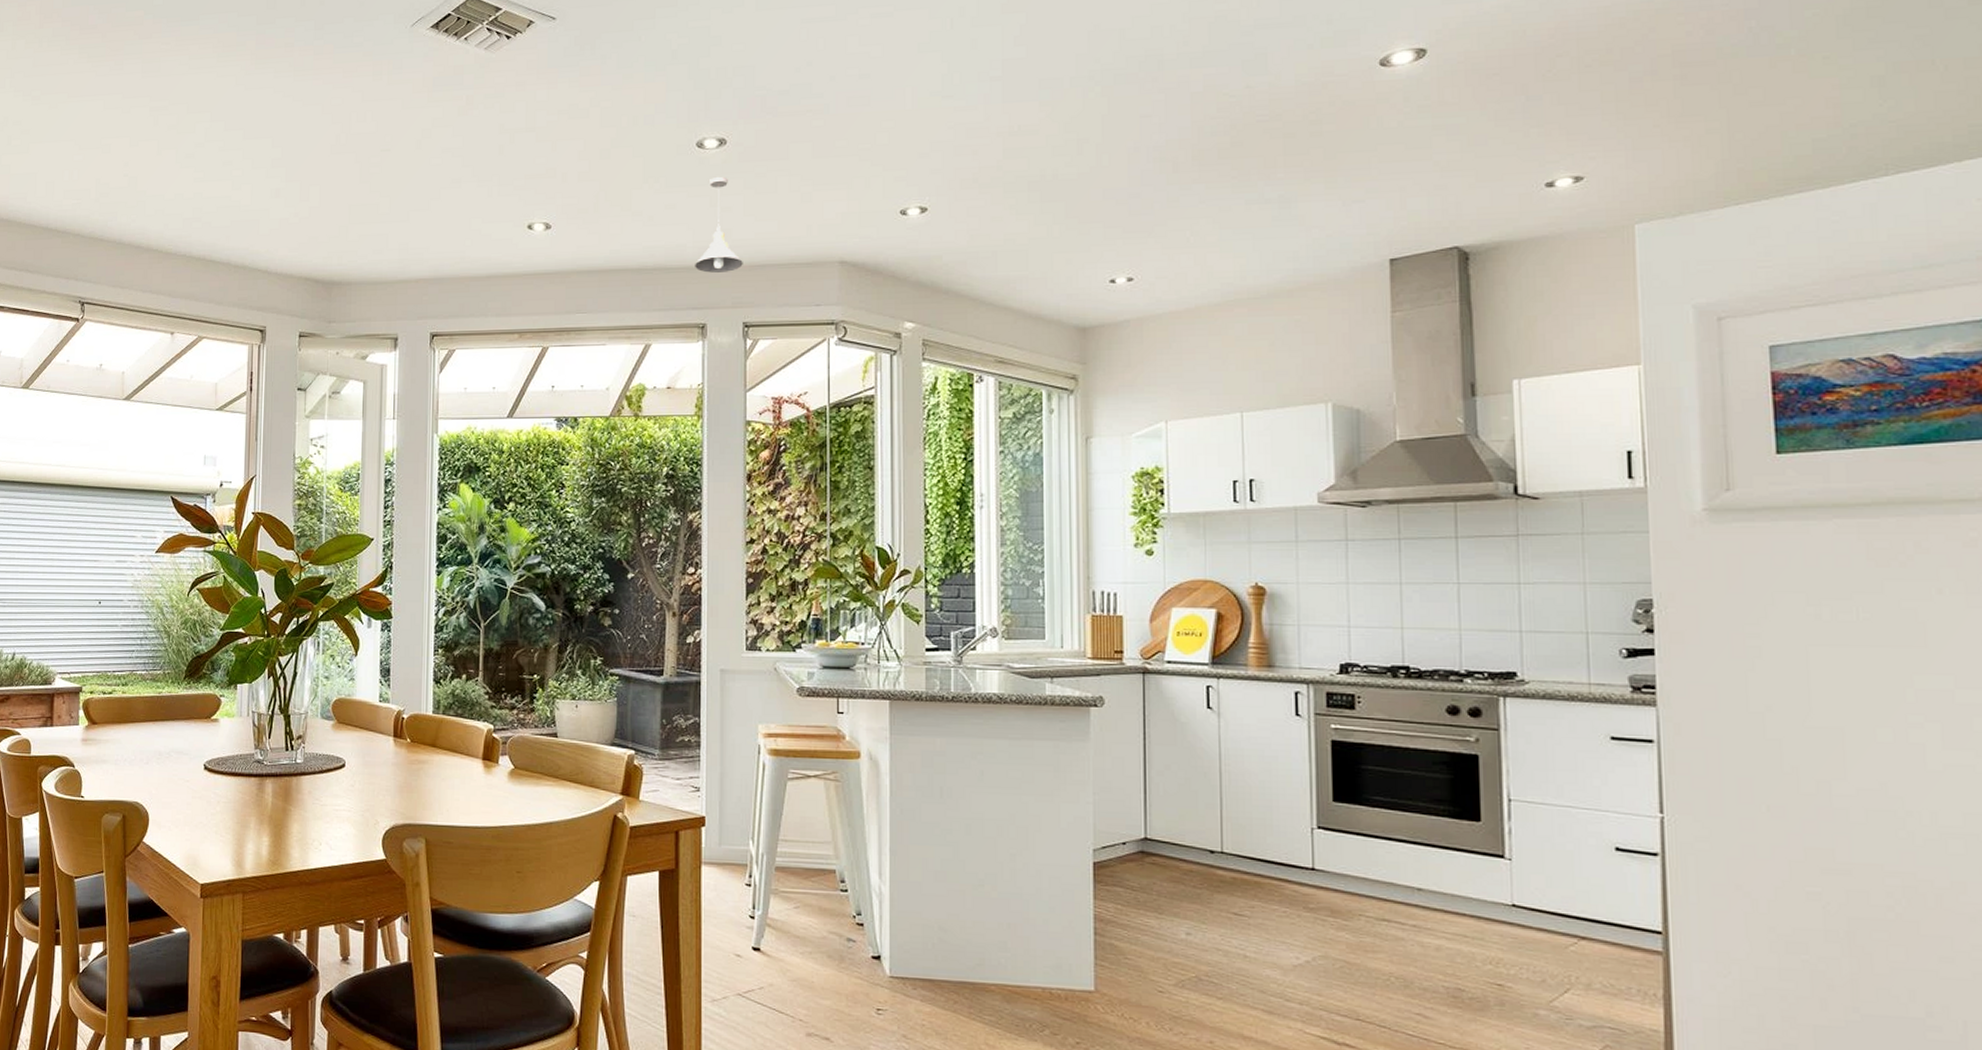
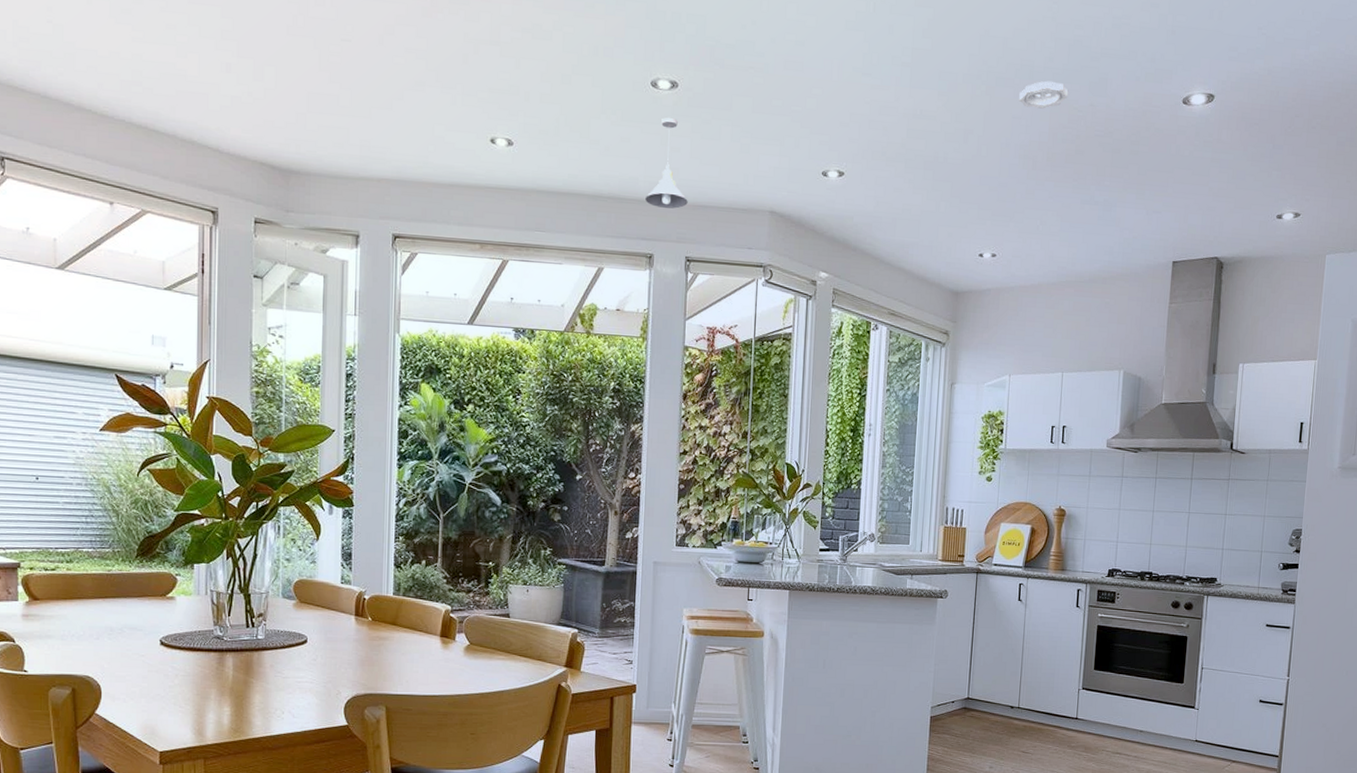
smoke detector: none [1147,67,1214,103] -> present [1019,80,1069,109]

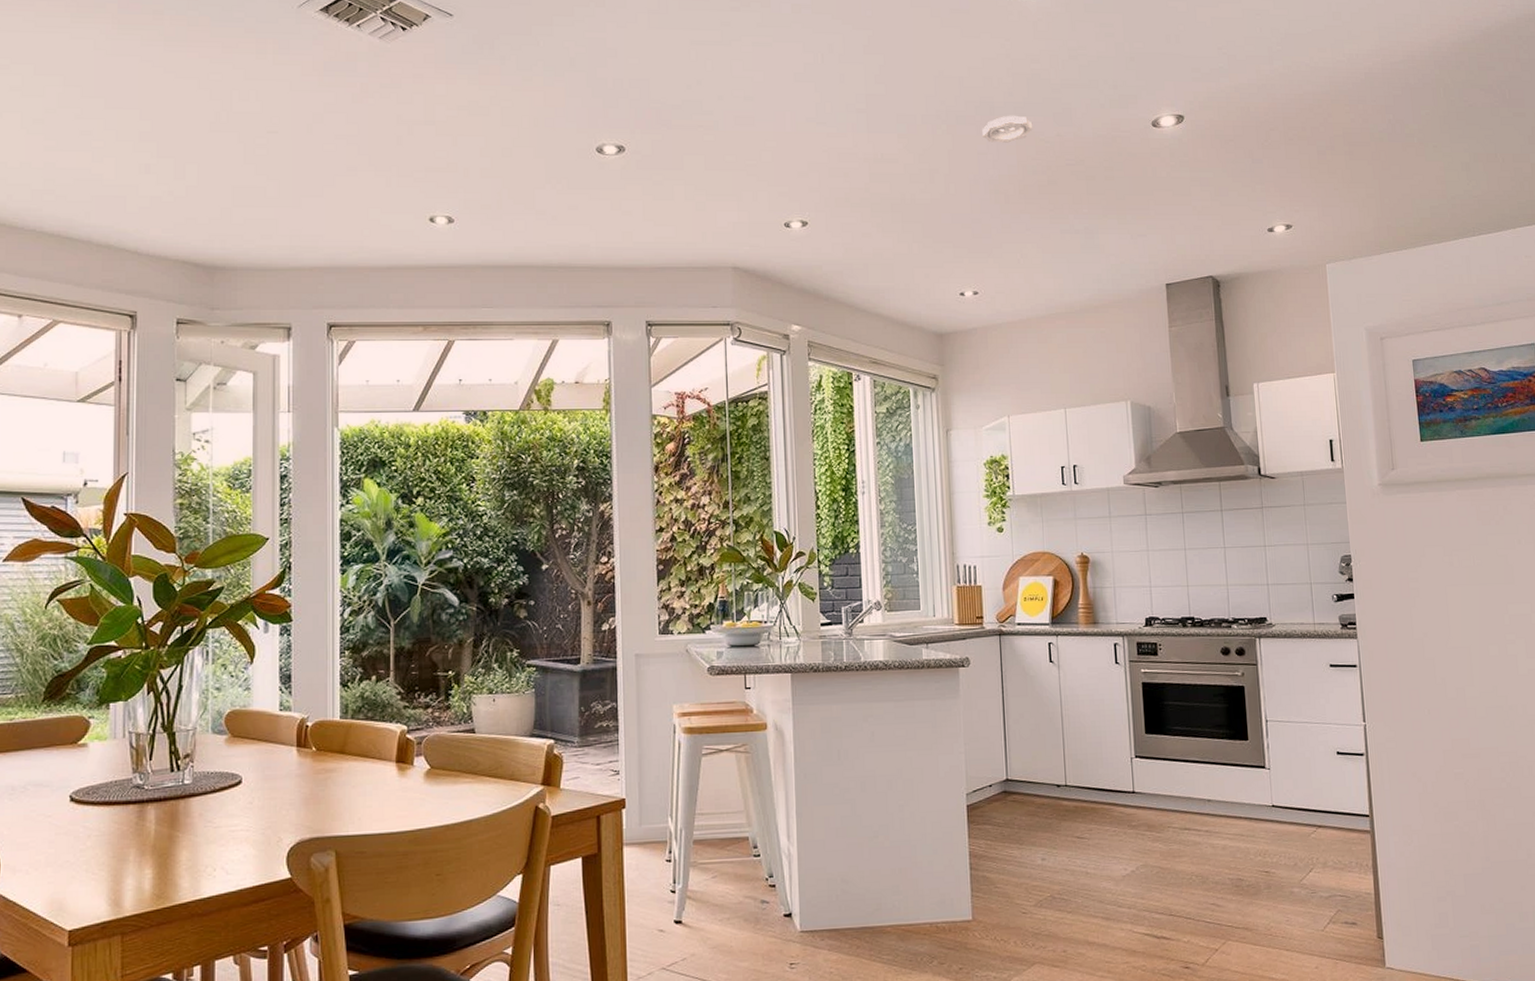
pendant light: present [644,117,688,209] -> none [597,181,644,273]

